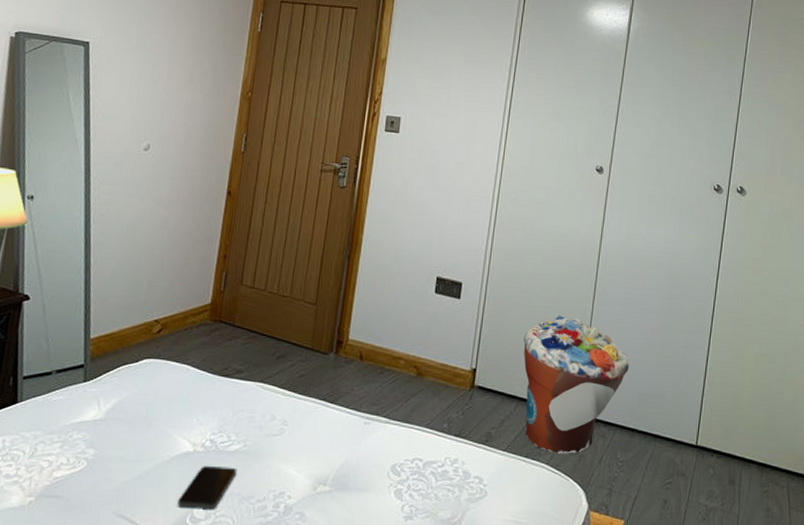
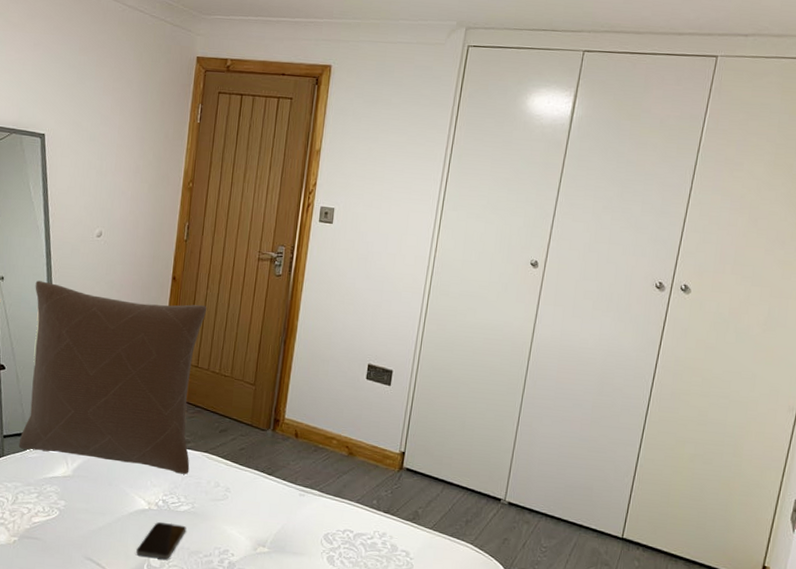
pillow: none [41,199,265,409] -> present [18,280,207,475]
flower pot: present [524,316,629,454] -> none [451,406,557,537]

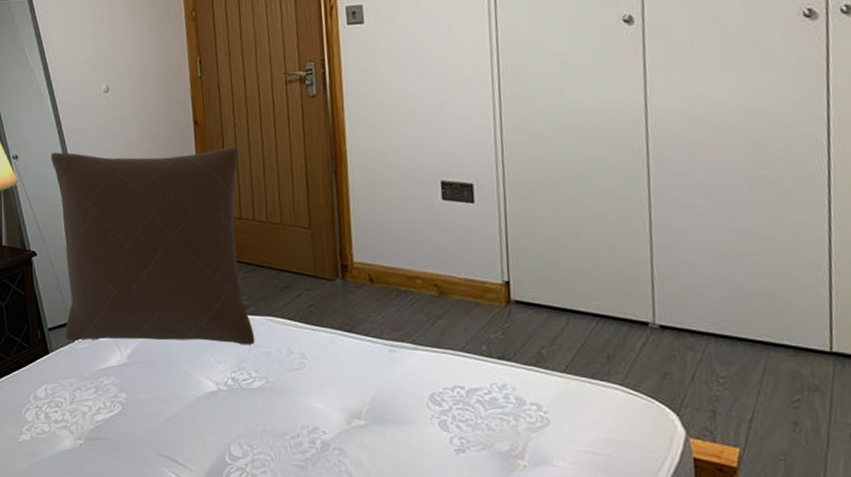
phone: present [136,522,187,559] -> none [213,403,265,446]

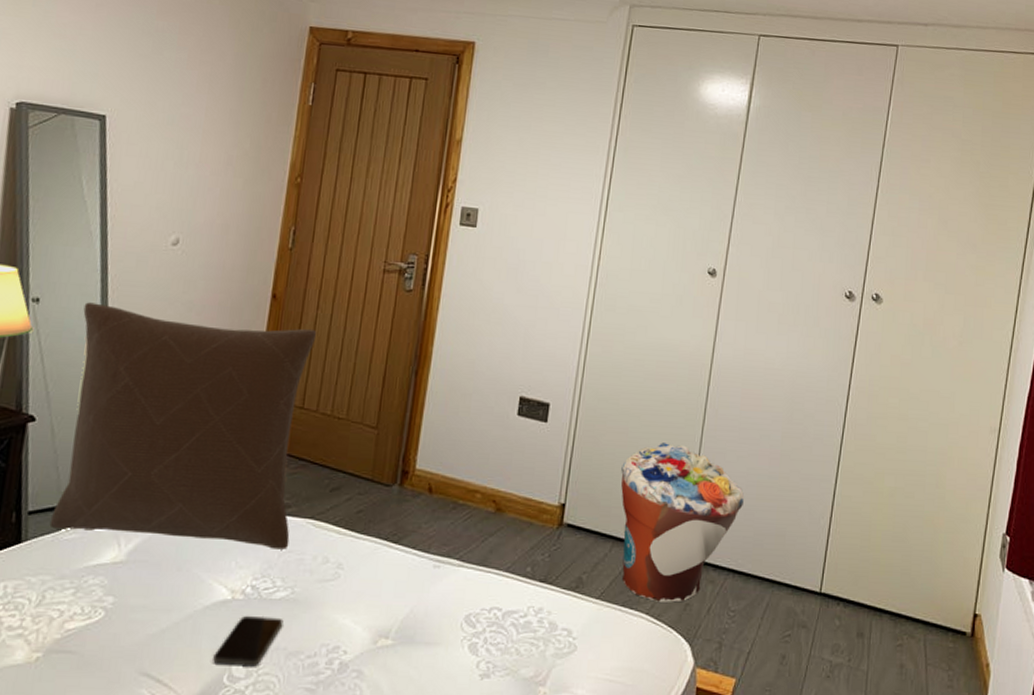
phone: none [213,403,265,446] -> present [213,615,284,665]
flower pot: none [563,208,714,372] -> present [621,443,744,603]

